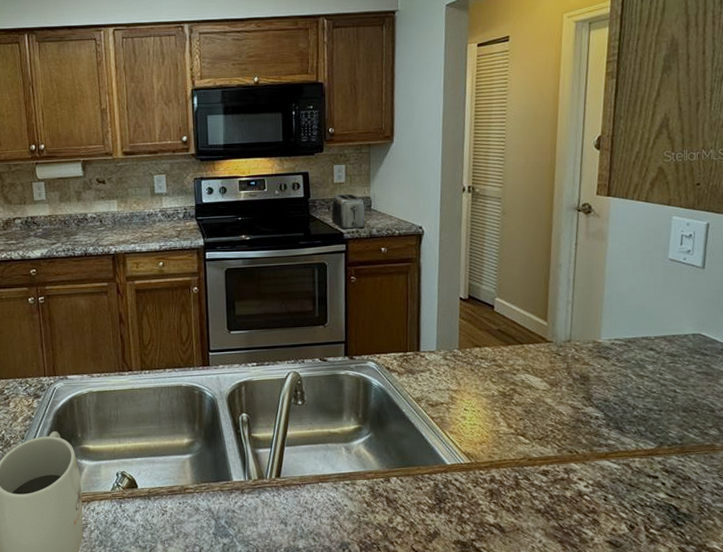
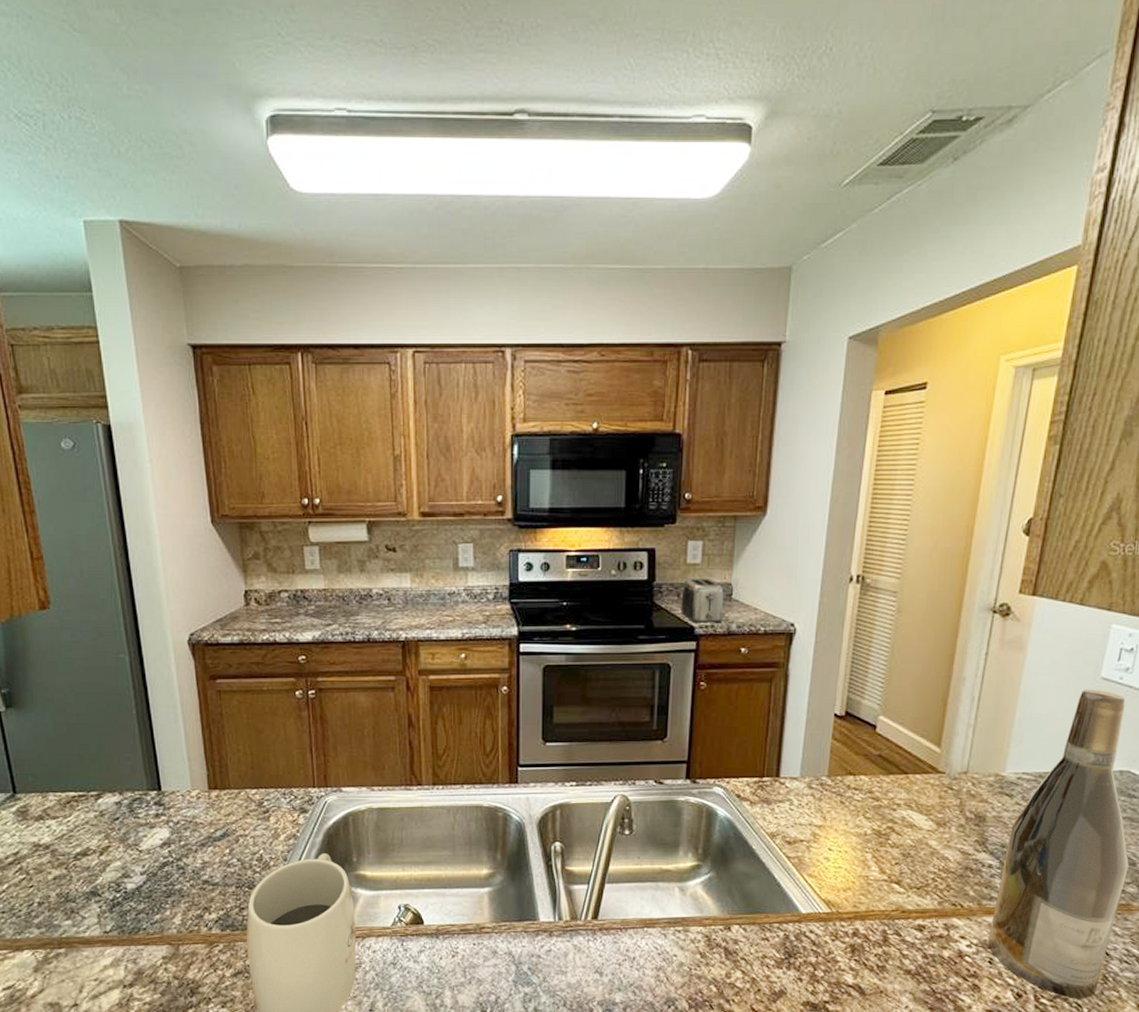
wine bottle: none [601,268,709,528] -> present [987,689,1129,998]

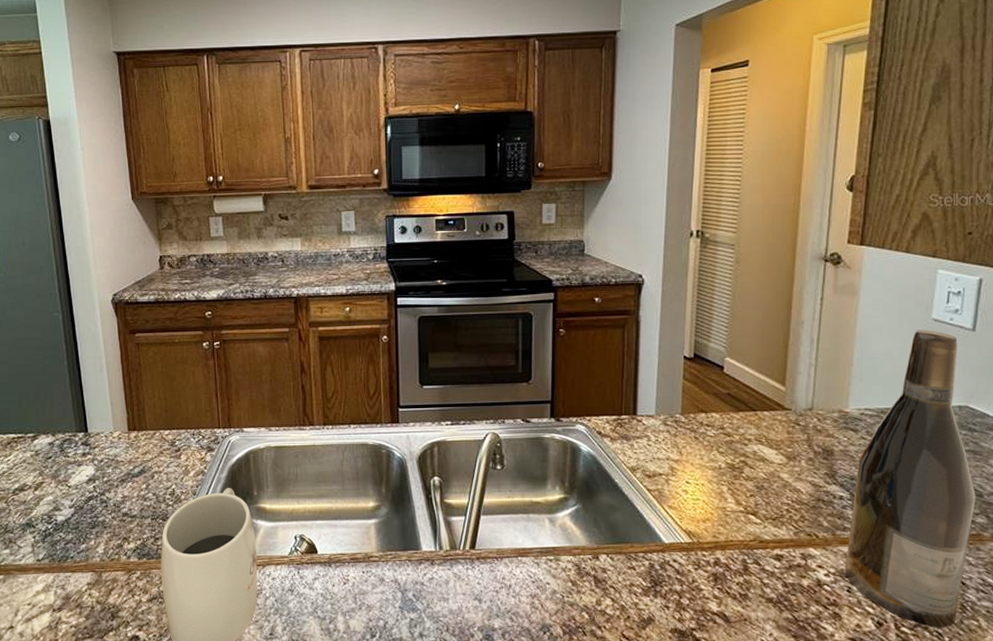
toaster: present [681,577,724,624] -> none [539,236,578,277]

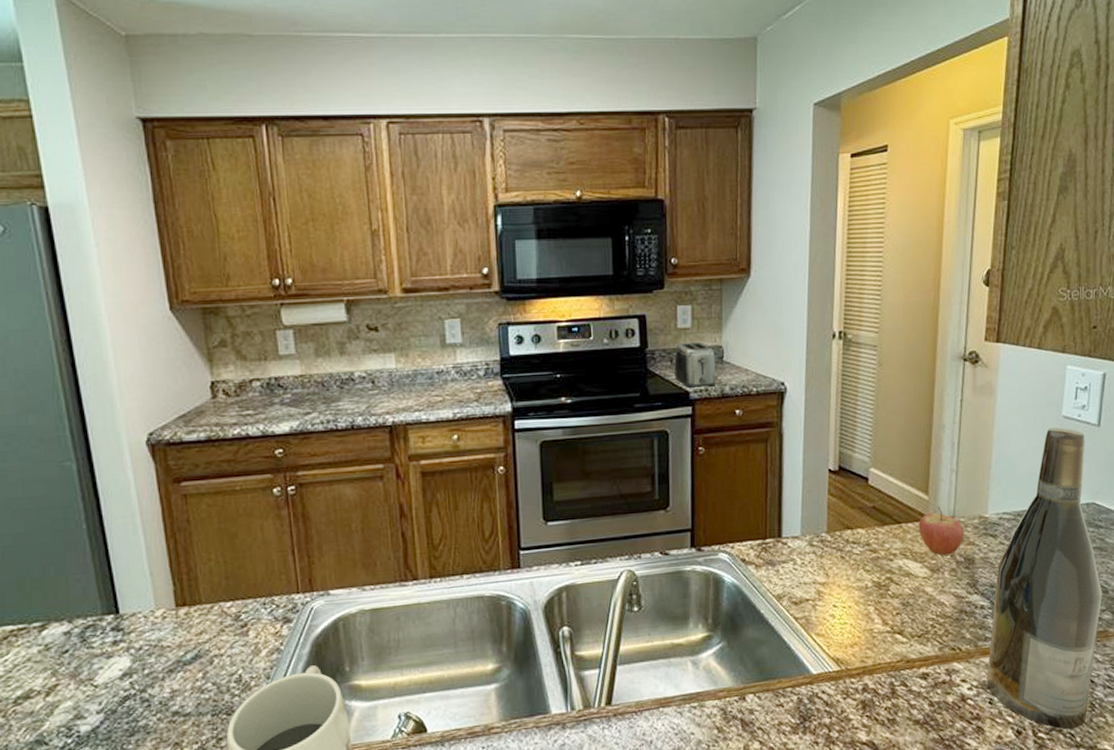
toaster: none [539,236,578,277] -> present [674,341,717,389]
fruit: none [774,398,823,445] -> present [918,507,965,556]

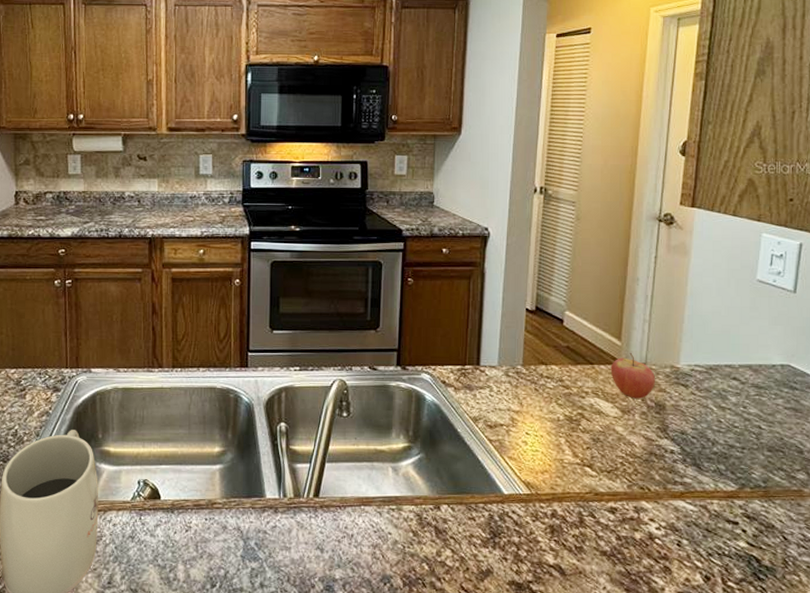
toaster: present [674,341,717,389] -> none [390,187,427,228]
wine bottle: present [986,427,1102,729] -> none [675,290,797,582]

